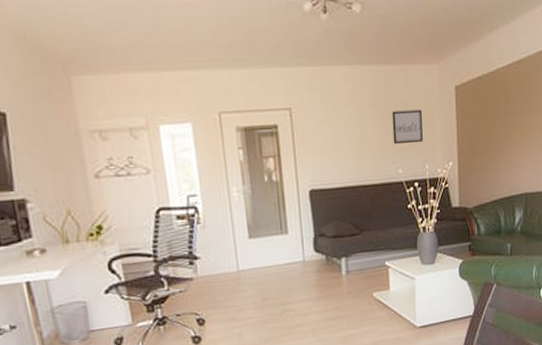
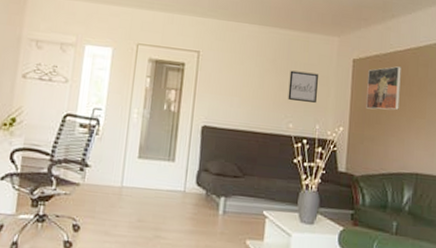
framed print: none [472,86,505,138] -> present [366,66,401,110]

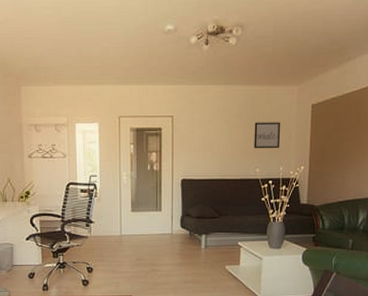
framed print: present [366,66,401,110] -> none [324,106,357,148]

